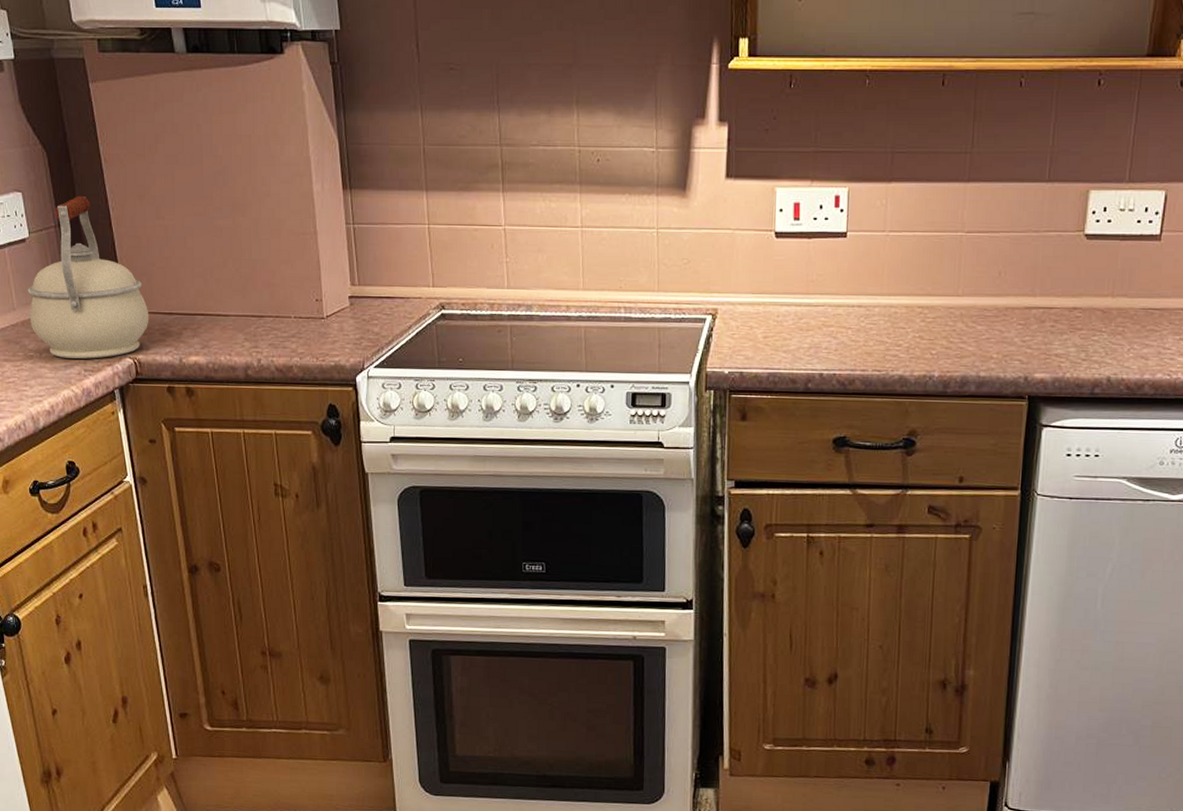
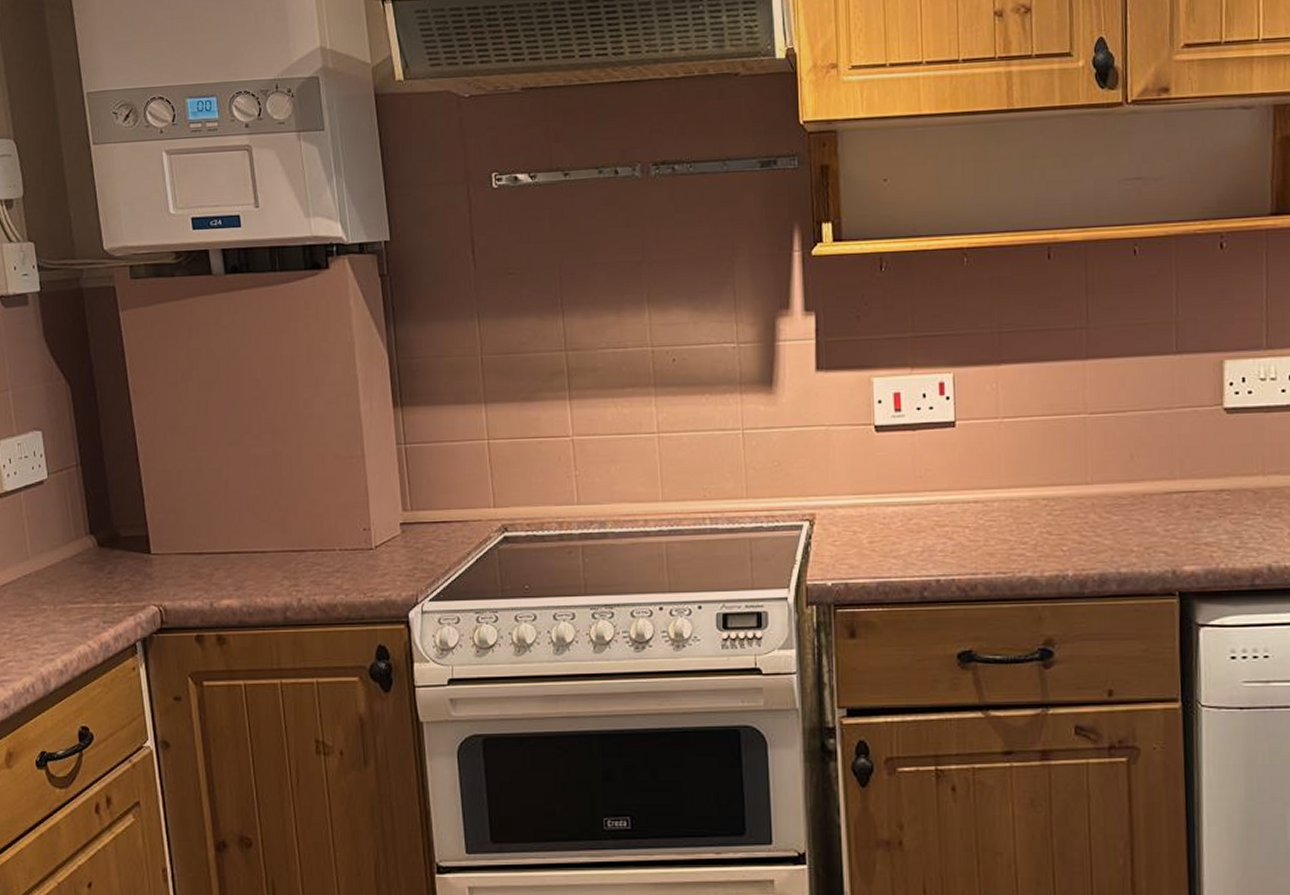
kettle: present [27,195,149,359] -> none [43,430,178,610]

